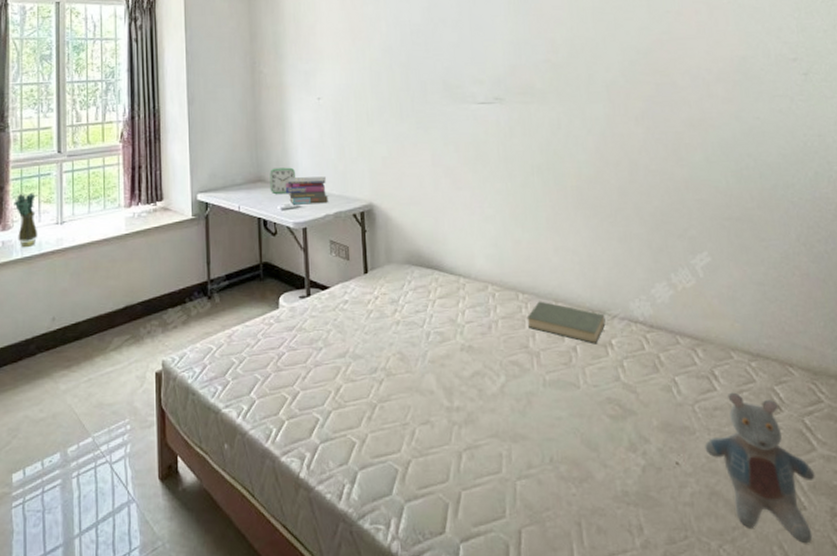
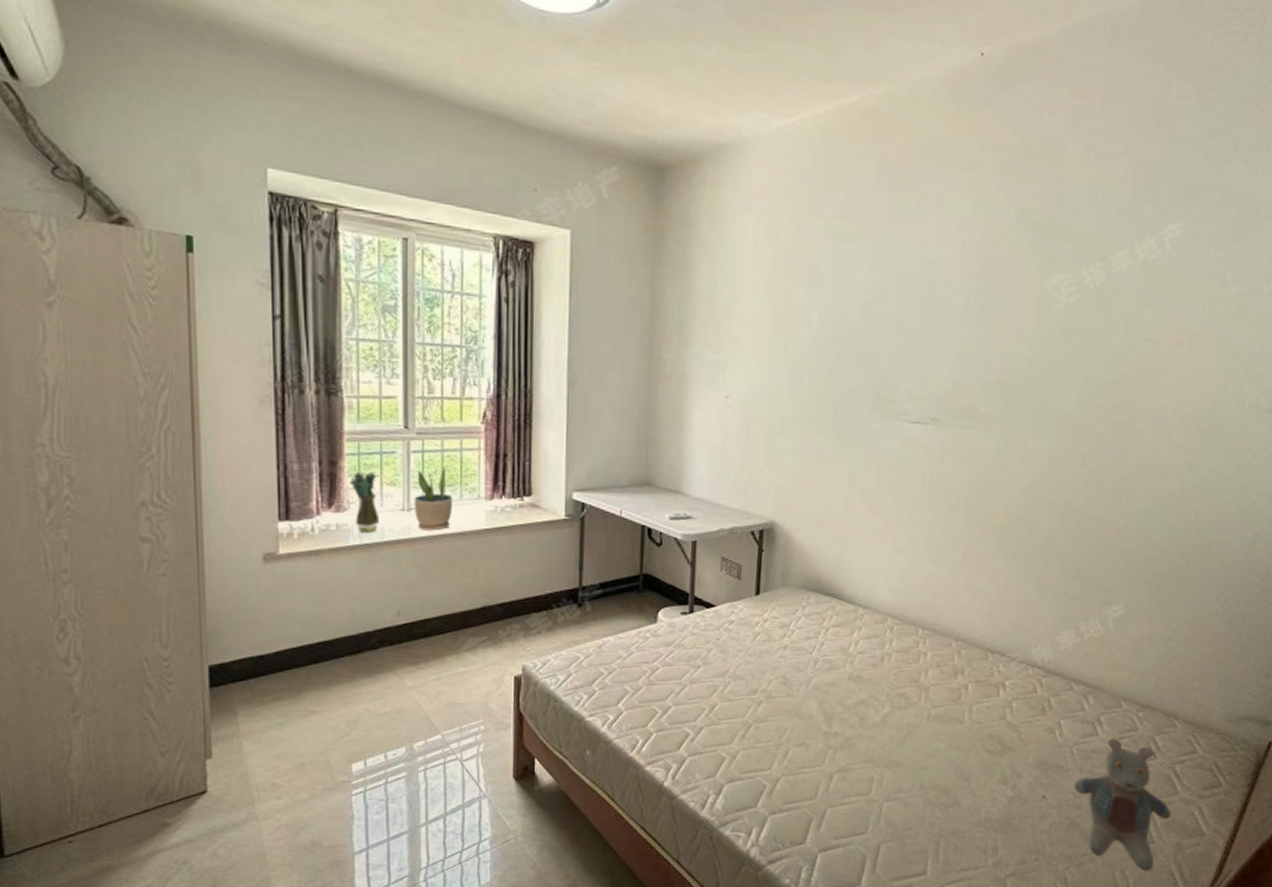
potted plant: none [66,183,98,240] -> present [414,467,453,531]
alarm clock: present [270,167,295,194] -> none [659,471,690,501]
books: present [285,176,328,205] -> none [676,483,726,517]
book: present [527,301,606,344] -> none [922,638,1004,684]

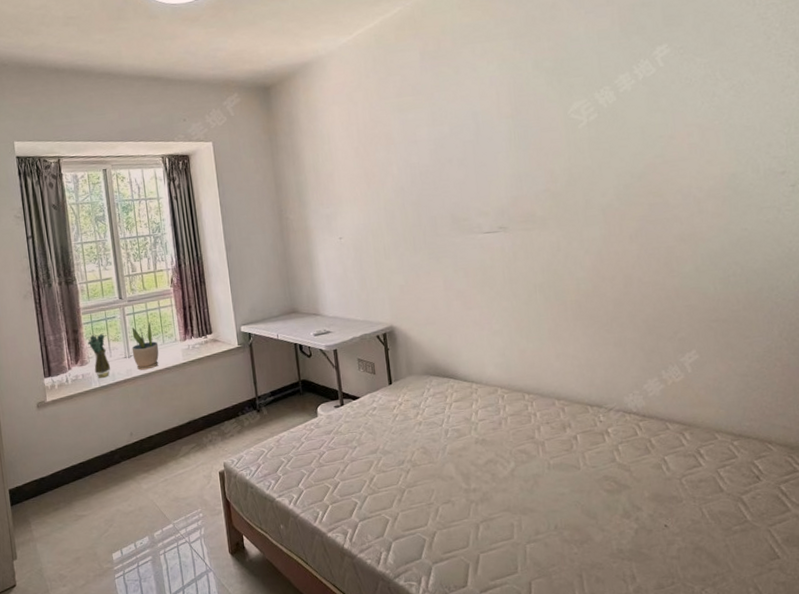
stuffed animal: present [1074,738,1172,871] -> none [690,467,789,585]

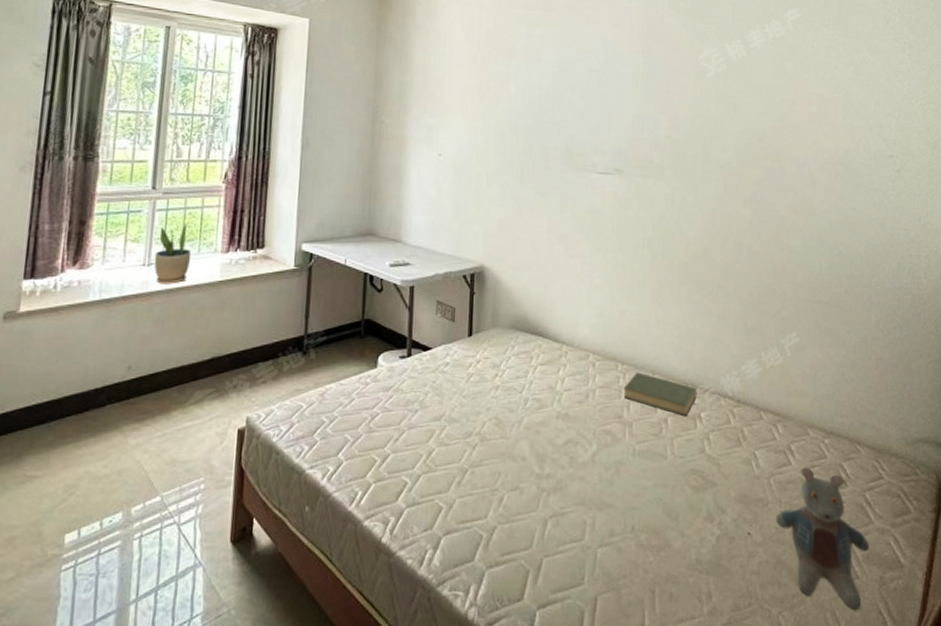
vase: present [88,333,111,378] -> none [96,229,122,288]
book: none [532,399,603,433] -> present [623,372,697,417]
stuffed animal: none [690,467,789,585] -> present [776,467,870,611]

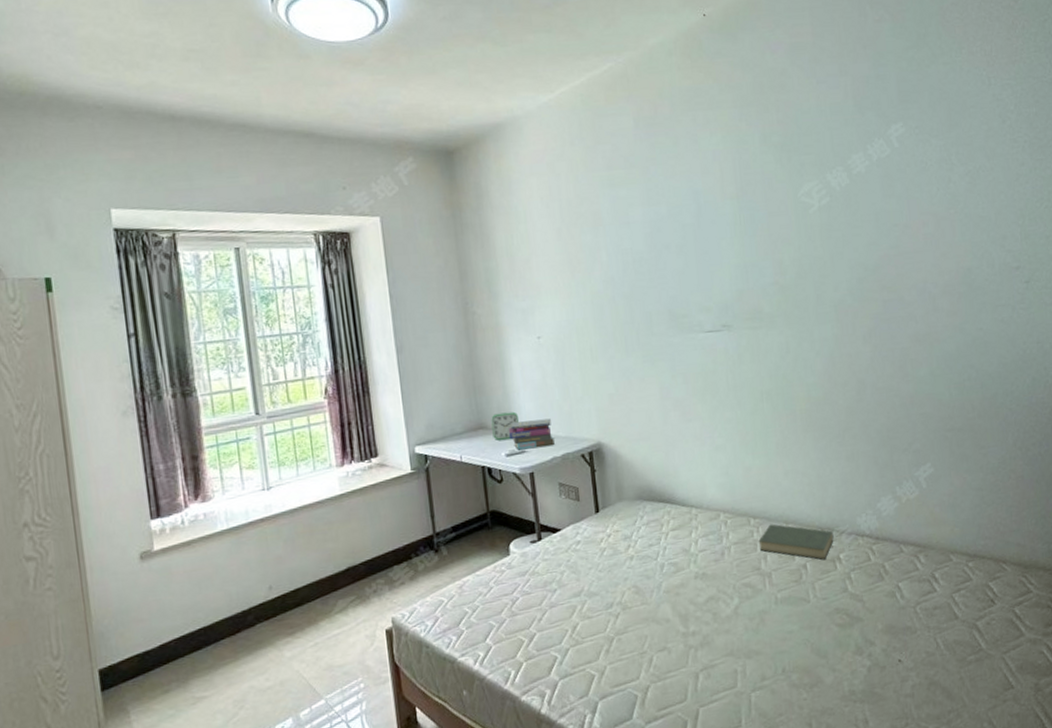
potted plant: present [154,224,192,284] -> none [271,444,309,506]
alarm clock: none [380,222,408,249] -> present [491,411,518,440]
books: none [395,232,440,262] -> present [508,418,555,450]
stuffed animal: present [776,467,870,611] -> none [925,591,1023,718]

